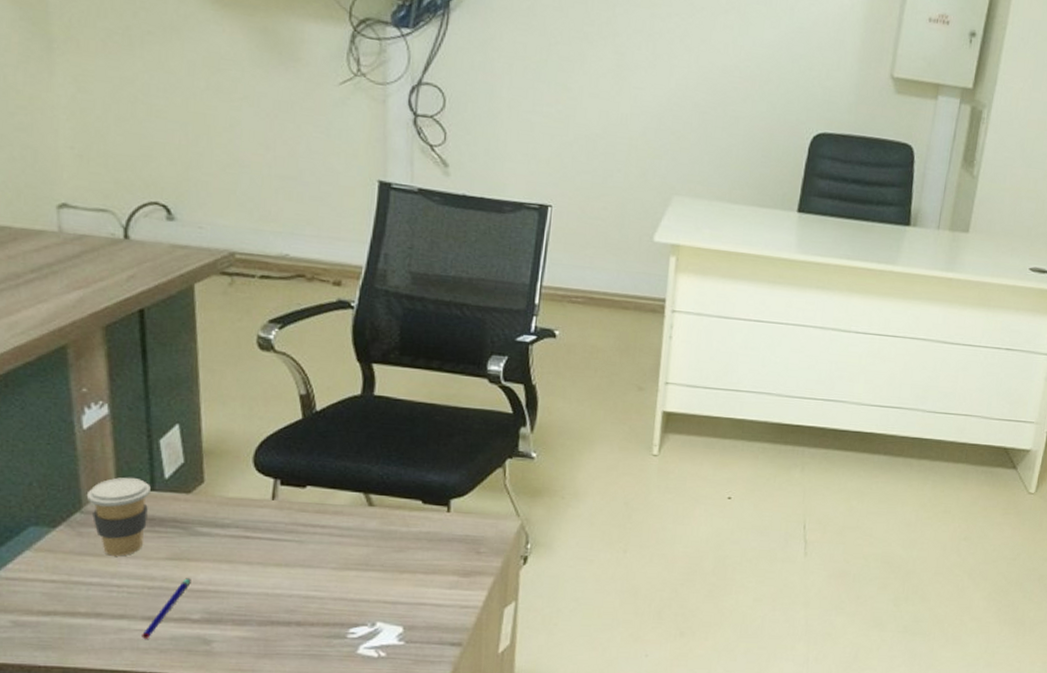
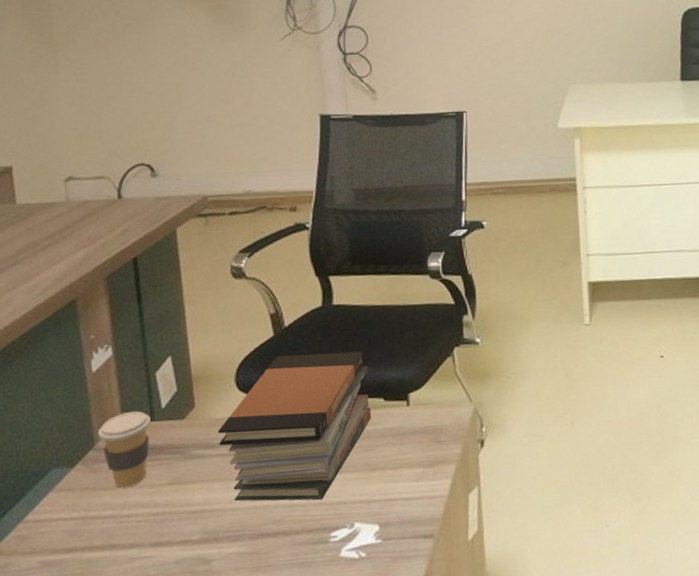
pen: present [142,578,191,639] -> none [150,500,190,565]
book stack: none [229,441,408,595] -> present [218,352,371,502]

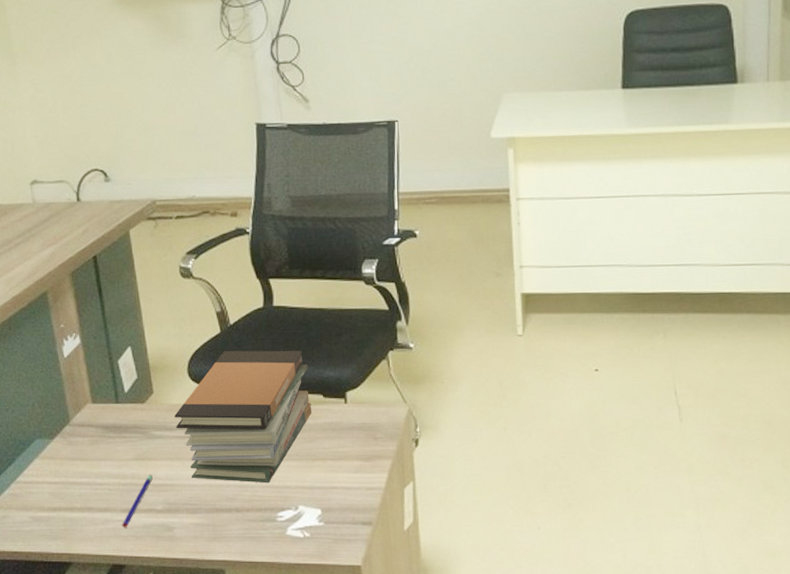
coffee cup: present [97,411,150,488] -> none [71,393,116,460]
pen: none [150,500,190,565] -> present [122,475,153,528]

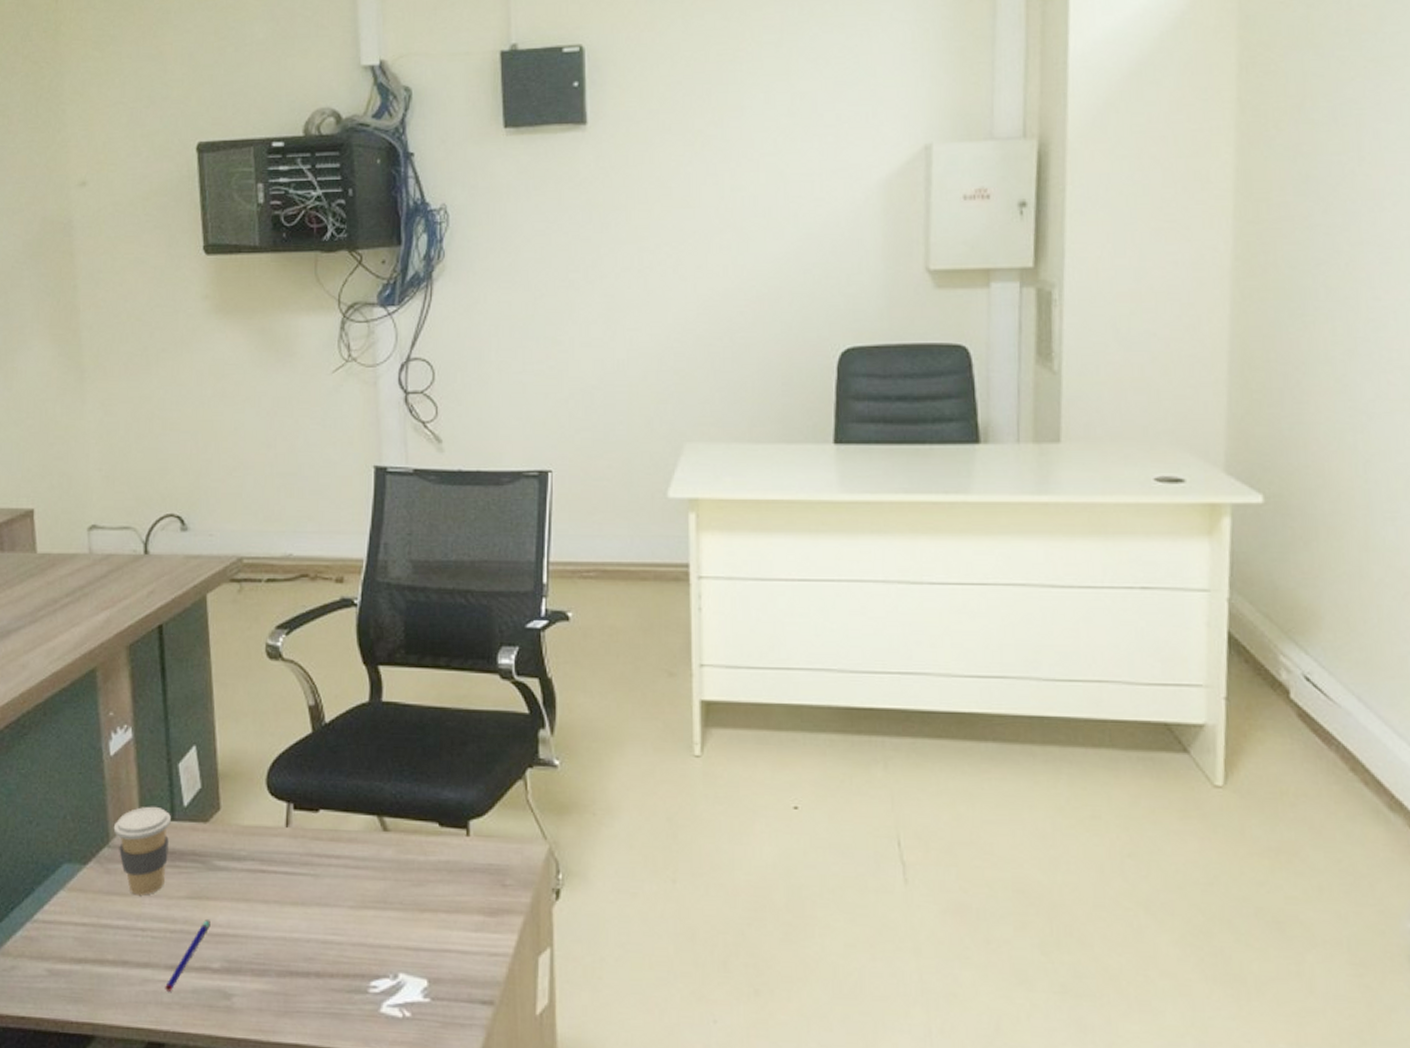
coffee cup: none [71,393,116,460] -> present [113,806,171,895]
book stack: present [174,350,311,483] -> none [245,758,422,940]

